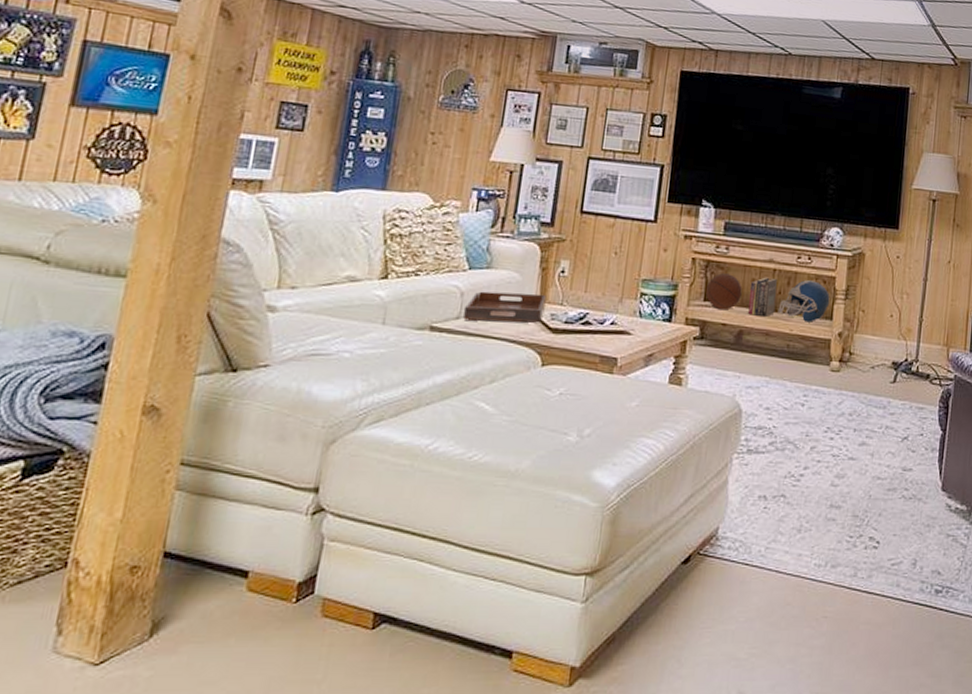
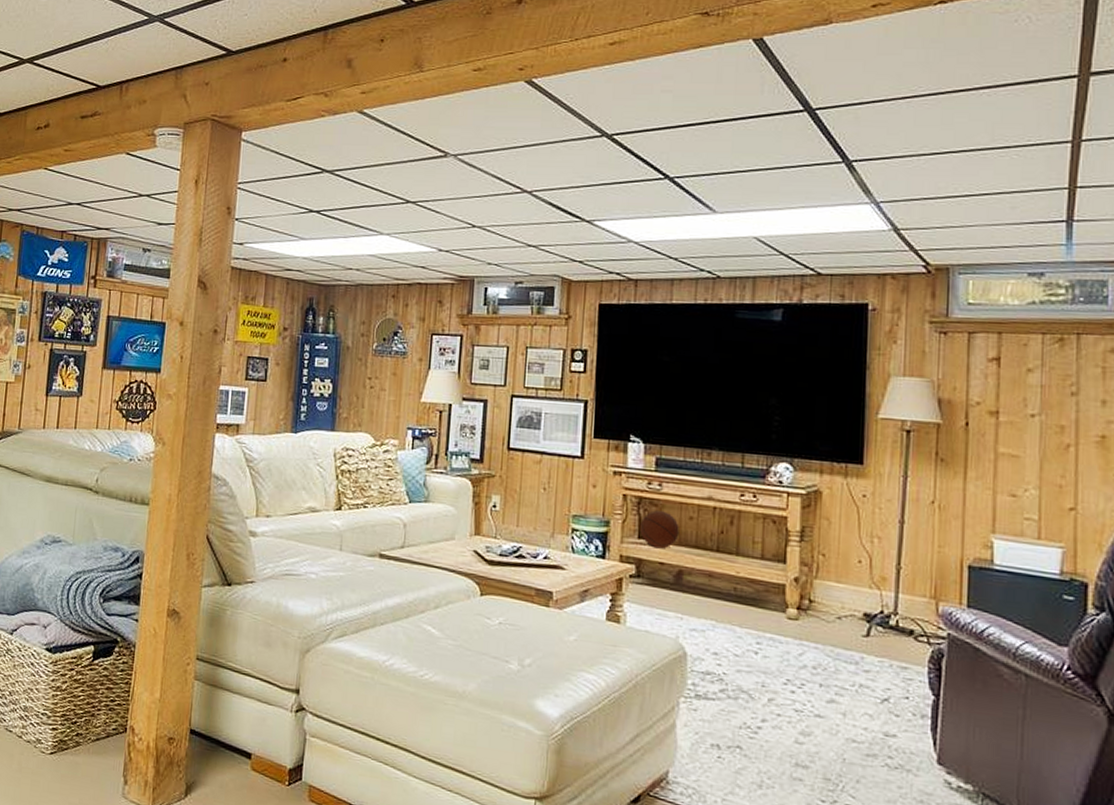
serving tray: present [463,291,546,323] -> none [407,523,481,555]
books: present [748,277,777,318] -> none [687,515,719,558]
football helmet: present [778,280,830,322] -> none [721,519,782,565]

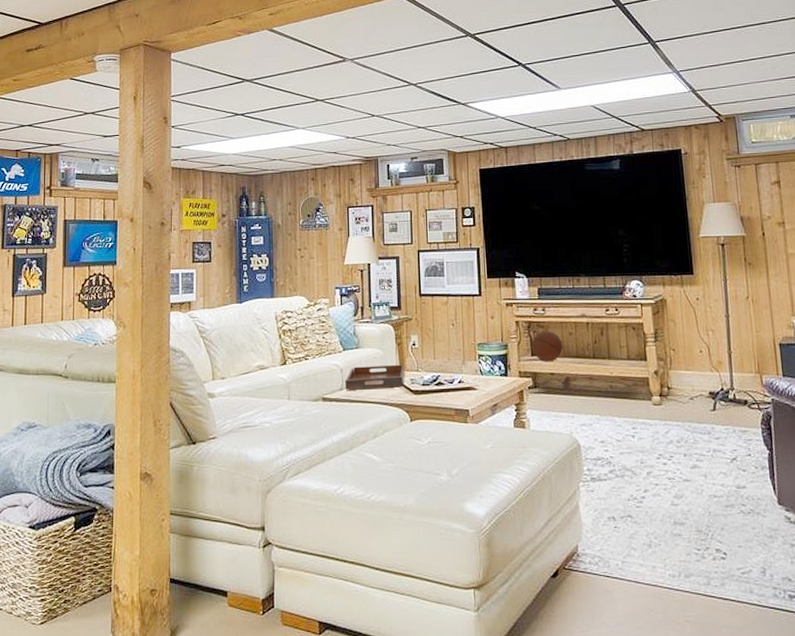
serving tray: none [407,523,481,555] -> present [345,364,405,390]

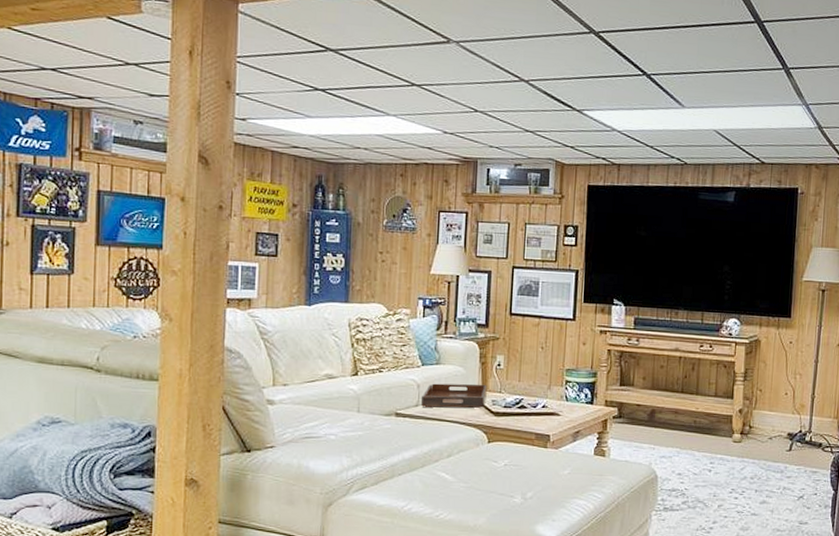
basketball: present [532,331,563,362] -> none [621,362,653,393]

